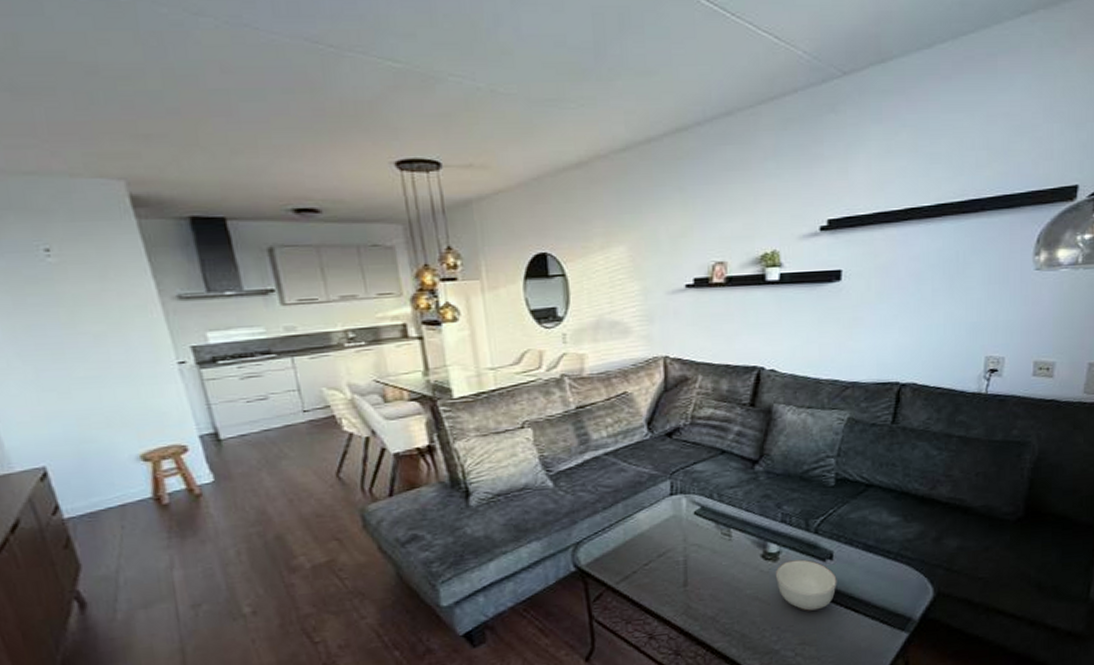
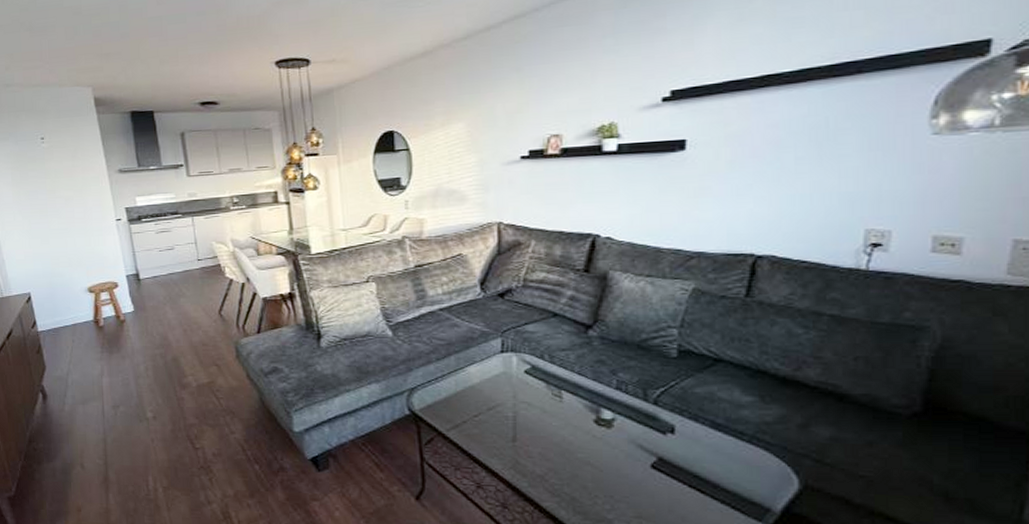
bowl: present [776,559,837,611] -> none [610,429,680,484]

